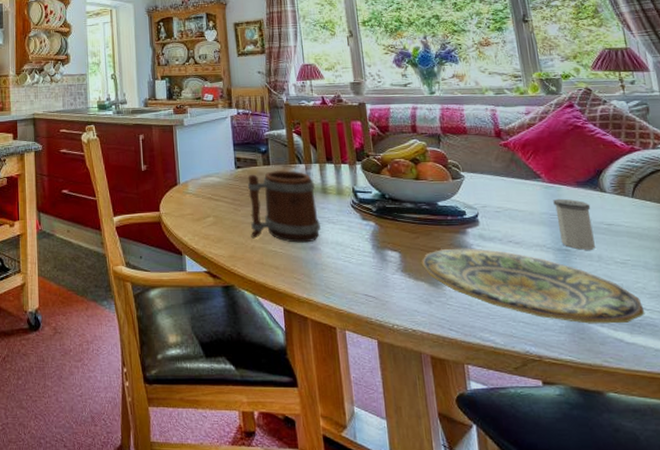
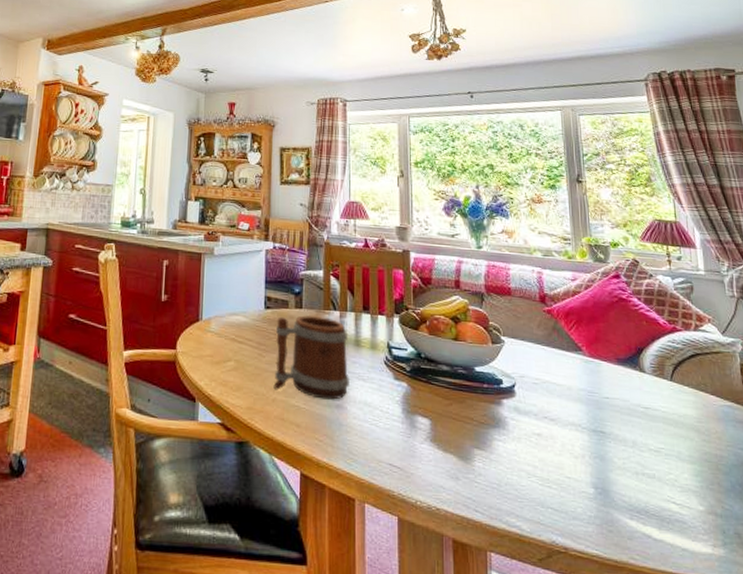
plate: present [421,248,645,324] -> none [451,419,675,518]
salt shaker: present [553,198,595,250] -> none [592,375,630,434]

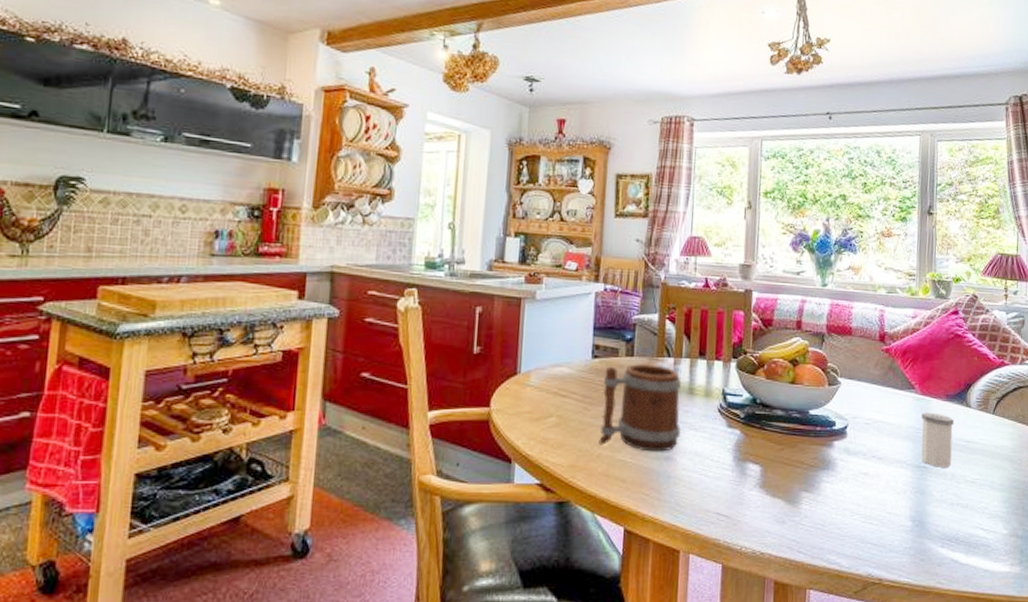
salt shaker: none [592,375,630,434] -> present [921,412,955,468]

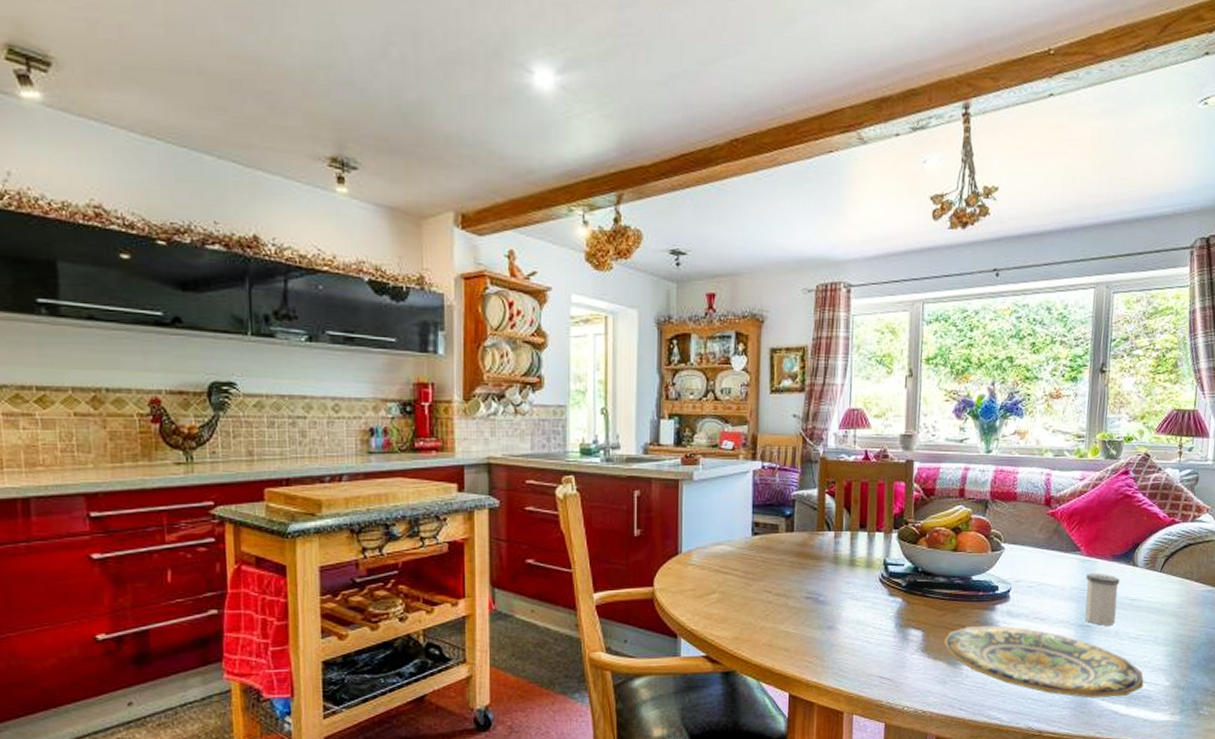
mug: present [598,363,681,452] -> none [761,537,842,622]
plate: none [781,462,982,545] -> present [943,625,1144,698]

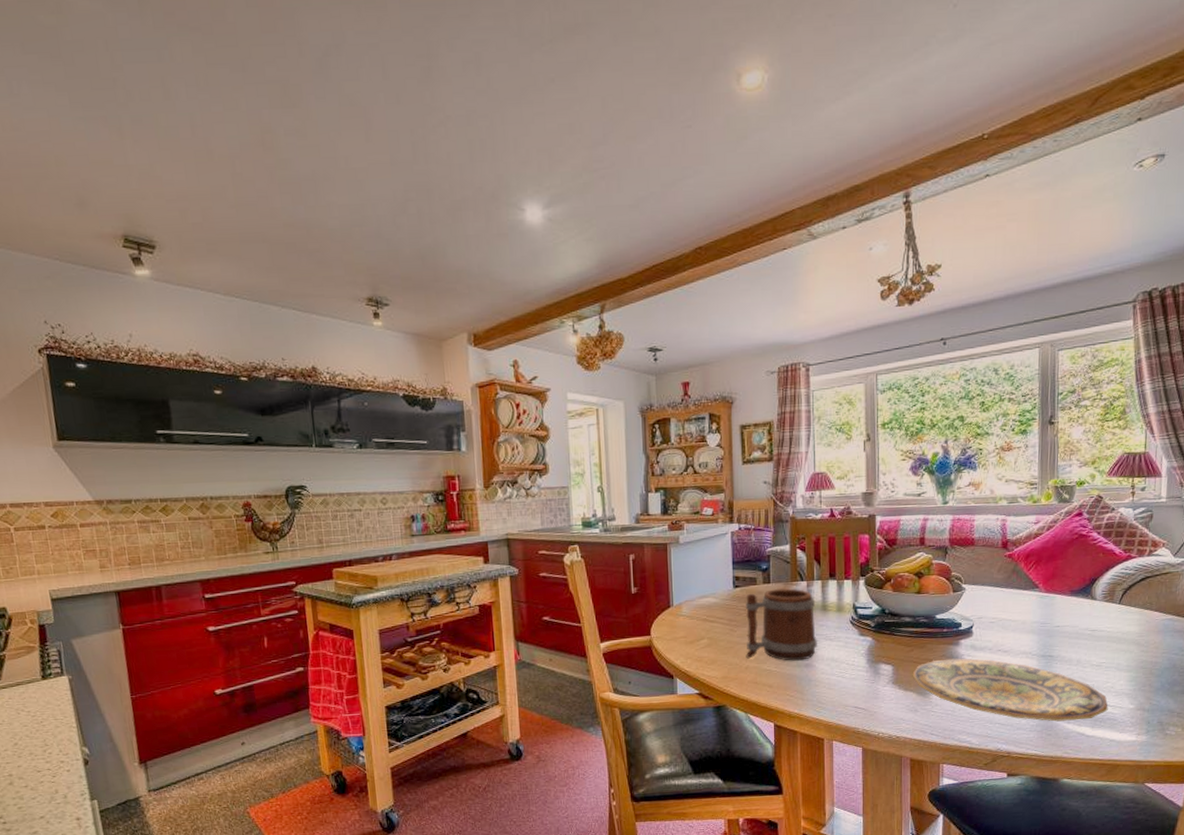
mug: none [761,537,842,622] -> present [746,587,817,661]
salt shaker: present [1085,573,1120,626] -> none [1046,607,1080,655]

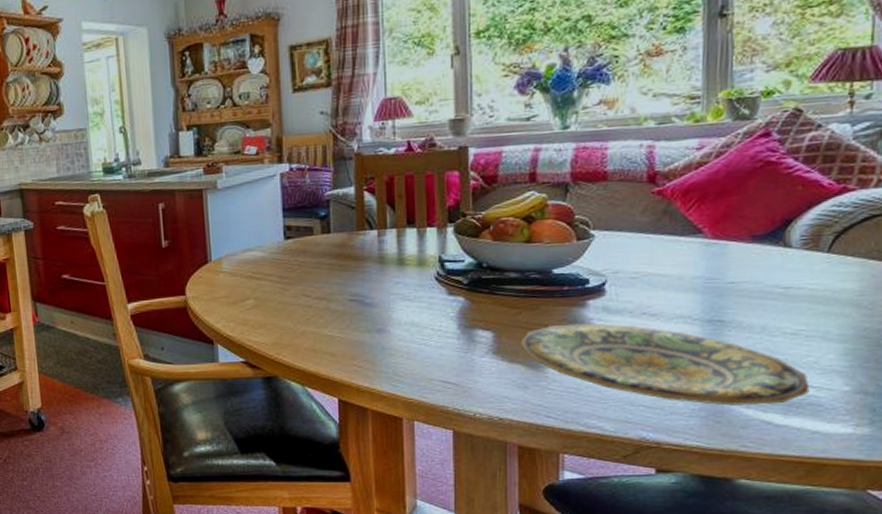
mug: present [746,587,817,661] -> none [300,238,392,325]

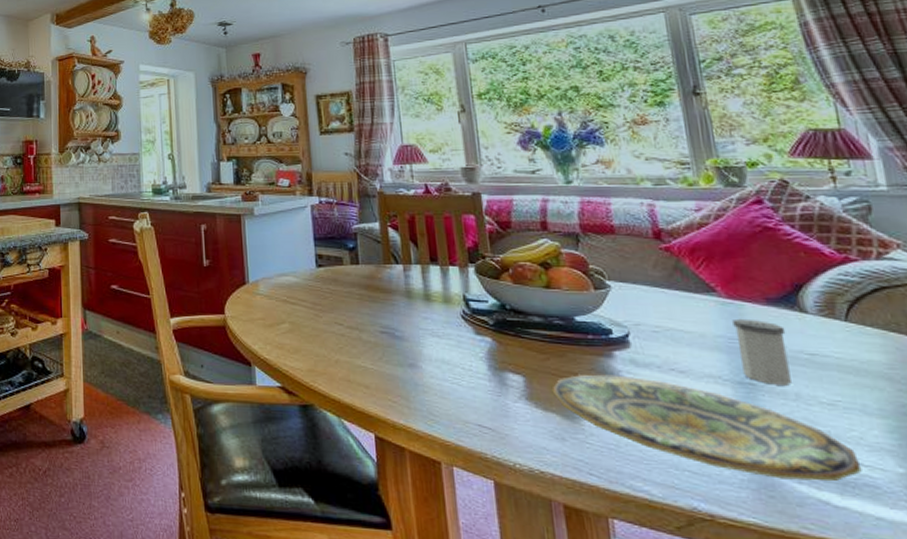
salt shaker: none [713,258,765,320] -> present [732,318,791,385]

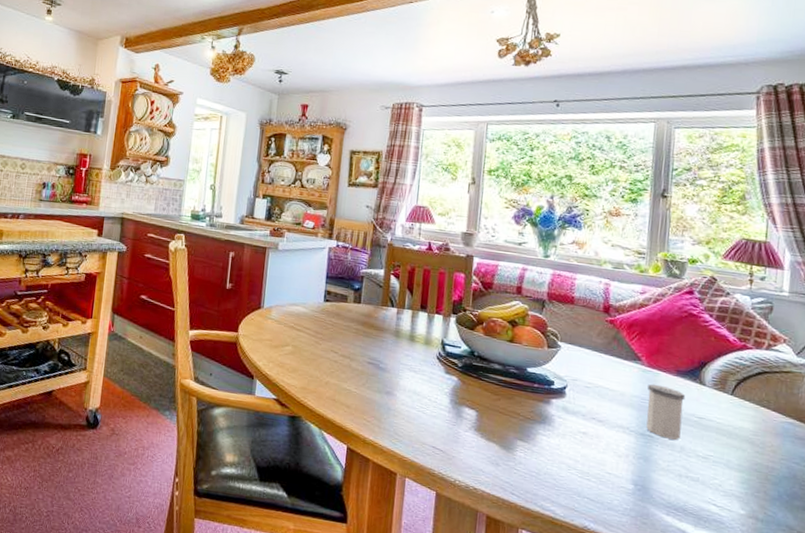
plate: present [551,374,862,482] -> none [496,415,715,516]

